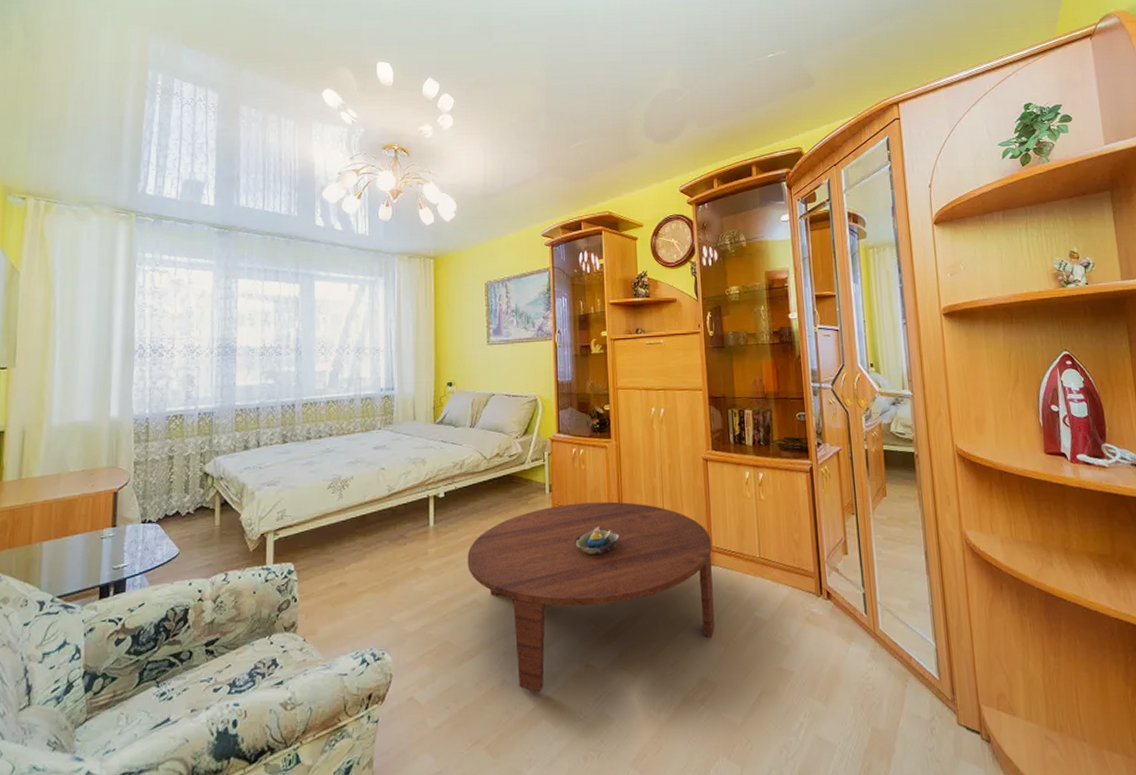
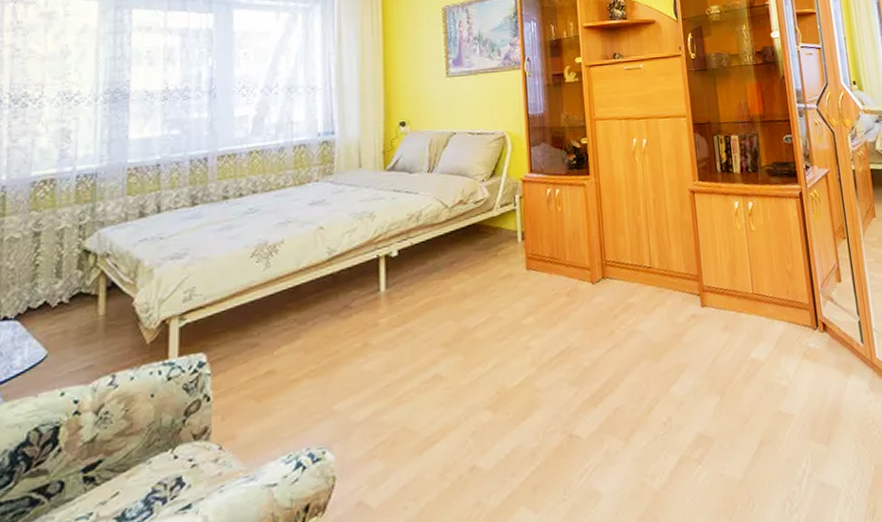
coffee table: present [467,501,715,693] -> none [427,244,710,476]
decorative bowl: present [574,527,620,555] -> none [551,275,603,308]

